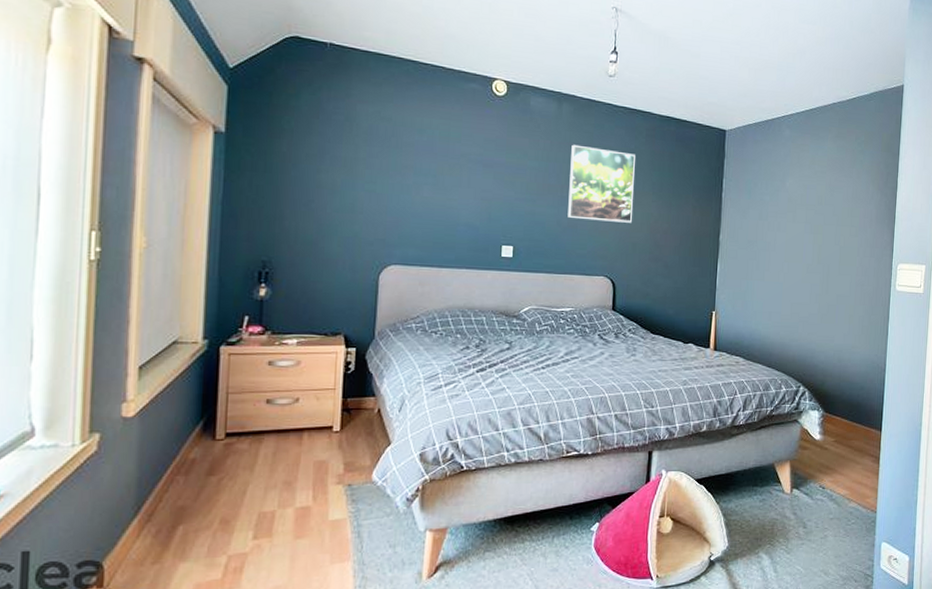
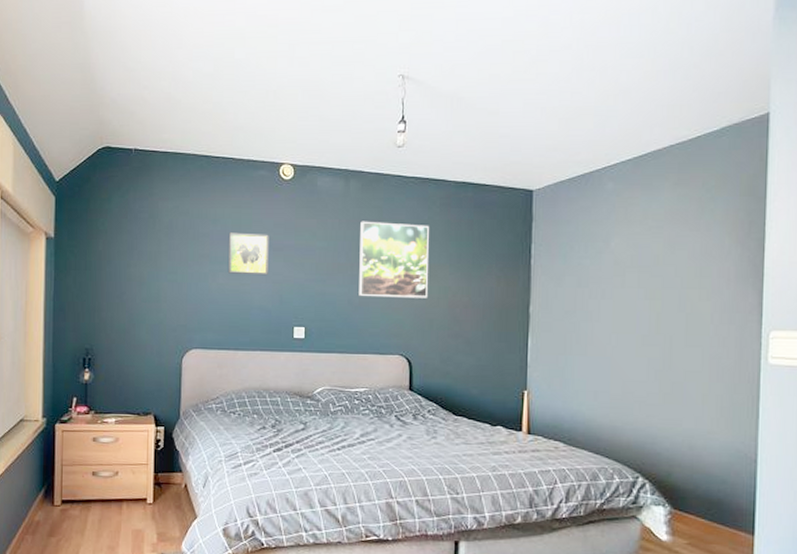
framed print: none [434,144,479,192] -> present [228,232,269,276]

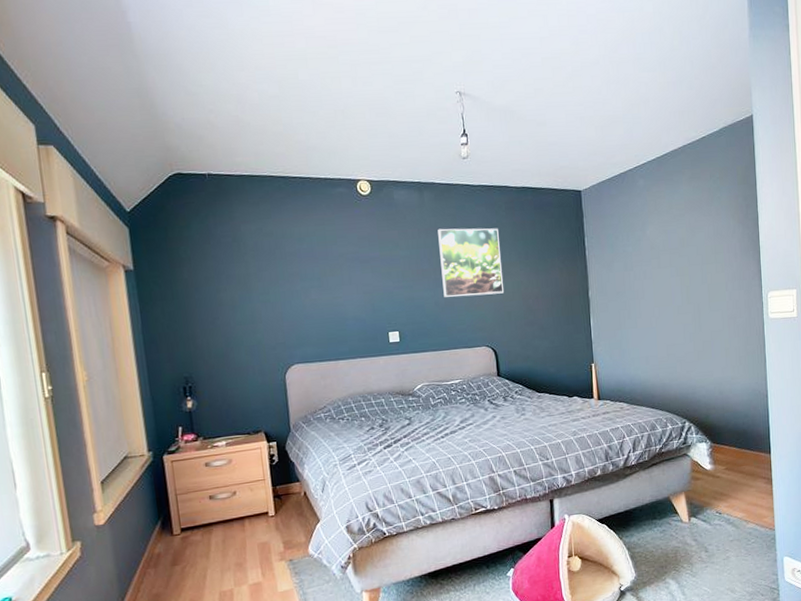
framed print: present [228,232,269,276] -> none [315,248,359,289]

